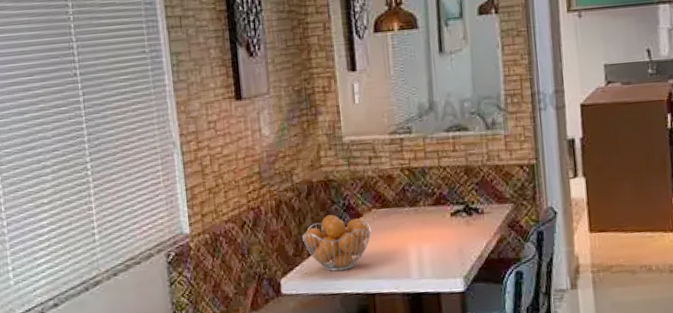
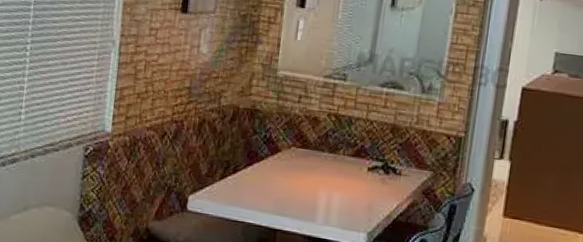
fruit basket: present [302,214,372,271] -> none [218,143,287,201]

